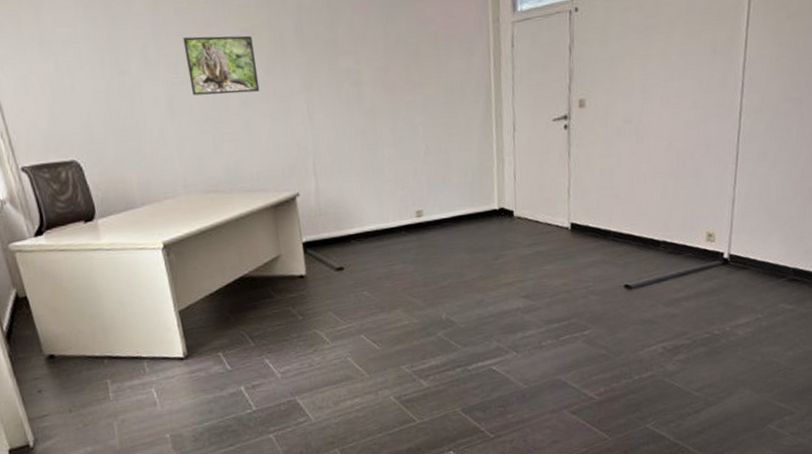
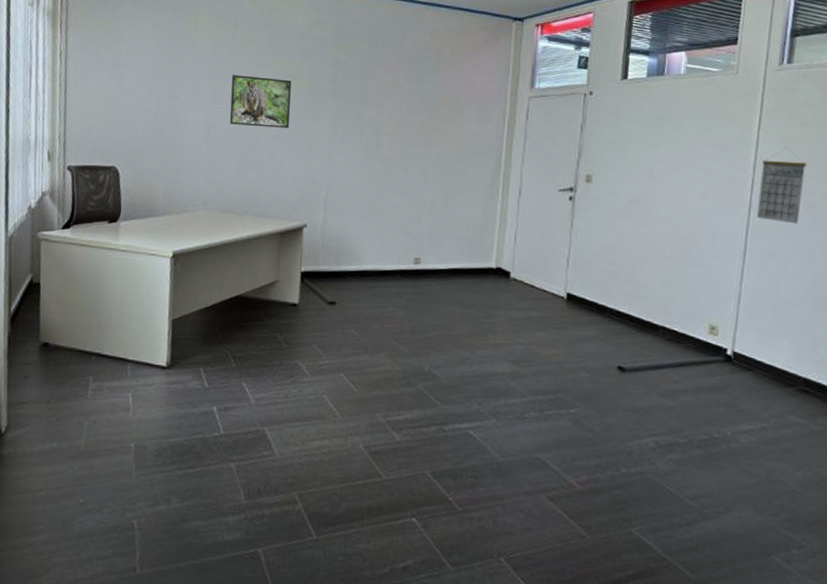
calendar: none [747,44,794,122] -> present [757,148,807,224]

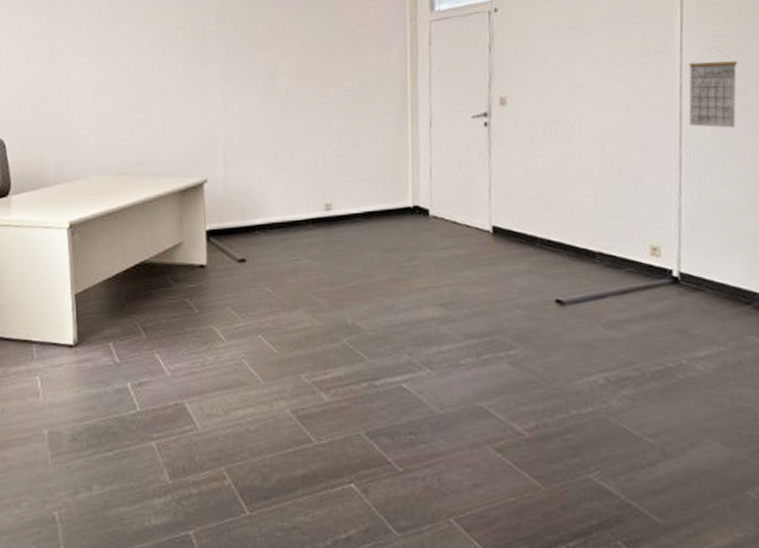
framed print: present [229,75,292,128] -> none [113,29,179,82]

